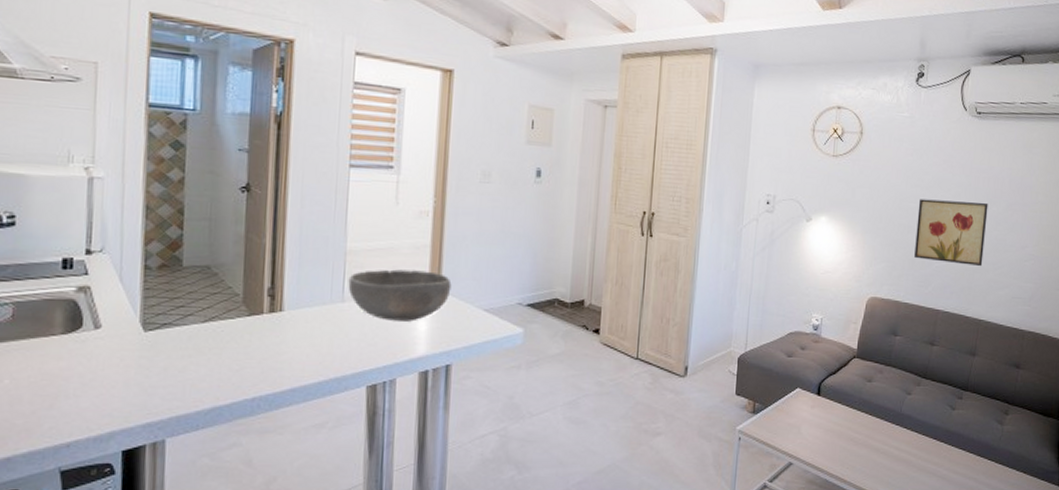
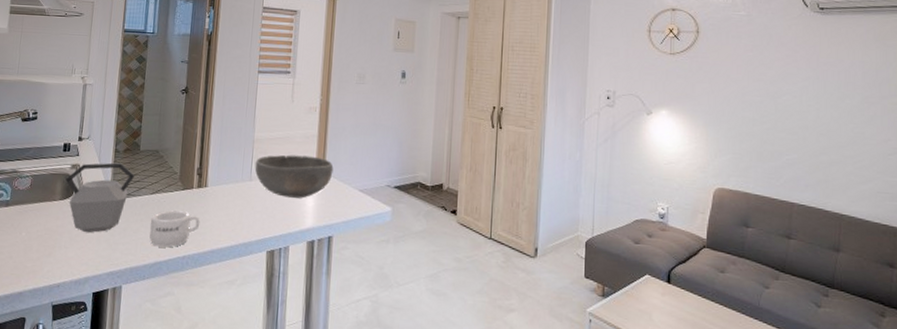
kettle: none [69,283,177,376] -> present [65,162,135,233]
mug: none [202,342,275,389] -> present [149,210,200,248]
wall art: present [914,199,988,267] -> none [762,92,841,160]

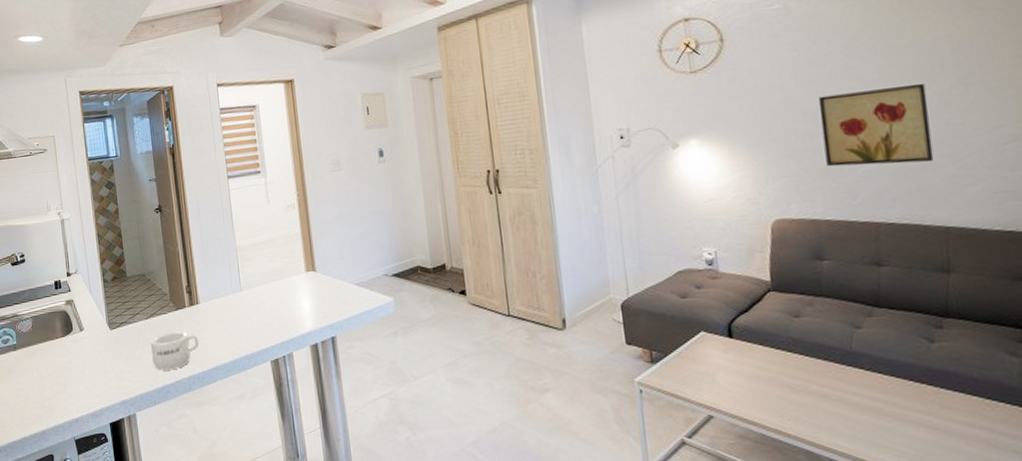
kettle: present [65,162,135,233] -> none [63,292,127,366]
bowl: present [255,155,334,198] -> none [242,256,324,303]
wall art: none [762,92,841,160] -> present [818,84,934,167]

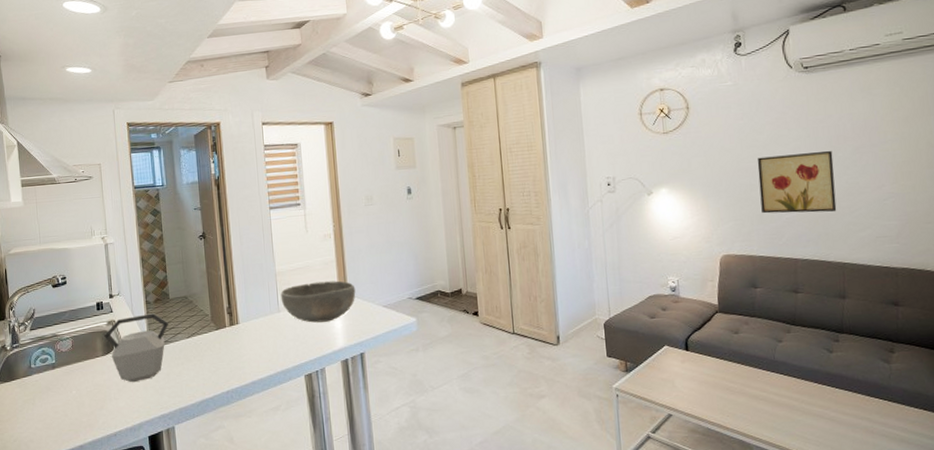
kettle: none [63,292,127,366] -> present [104,313,169,383]
mug: present [150,331,199,371] -> none [190,349,238,386]
bowl: none [242,256,324,303] -> present [280,280,356,323]

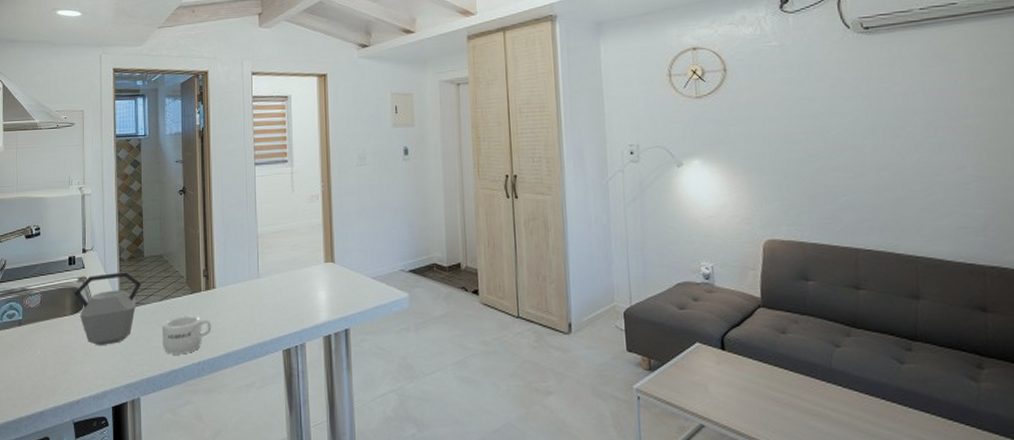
mug: none [190,349,238,386] -> present [161,316,212,355]
bowl: present [280,280,356,323] -> none [261,246,343,292]
wall art: present [757,151,837,214] -> none [808,124,907,196]

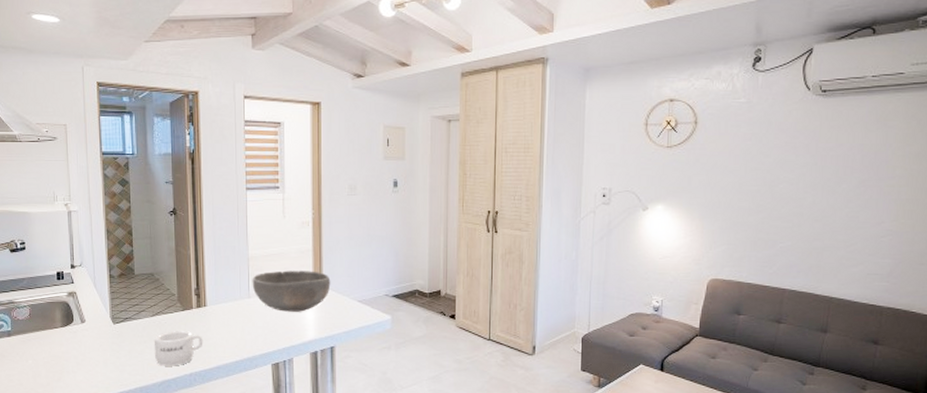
kettle: present [74,272,142,346] -> none [64,288,133,357]
bowl: none [261,246,343,292] -> present [252,270,331,312]

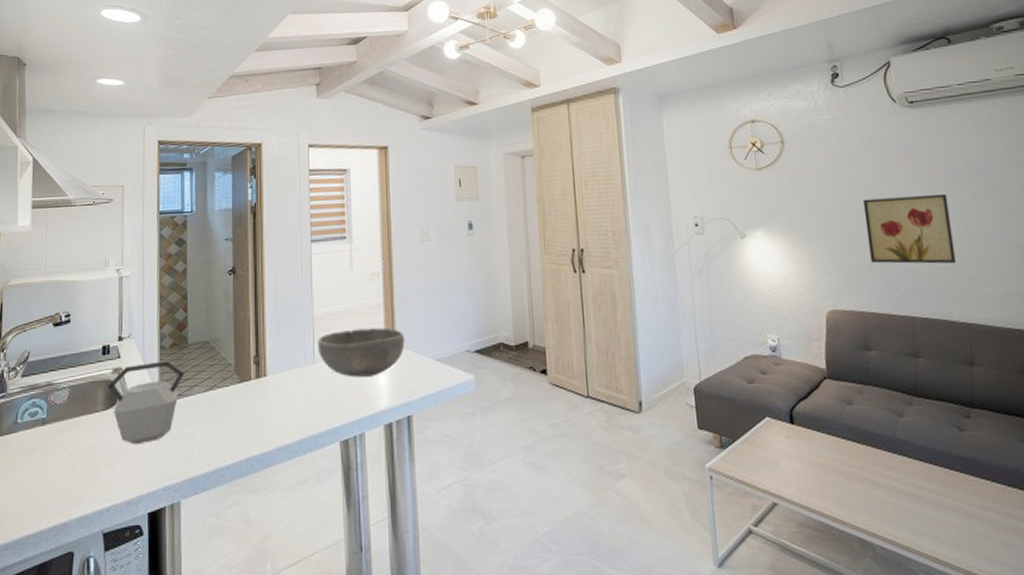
kettle: none [64,288,133,357] -> present [107,360,185,445]
mug: present [154,331,203,366] -> none [206,407,263,451]
wall art: none [757,181,838,245] -> present [863,195,957,264]

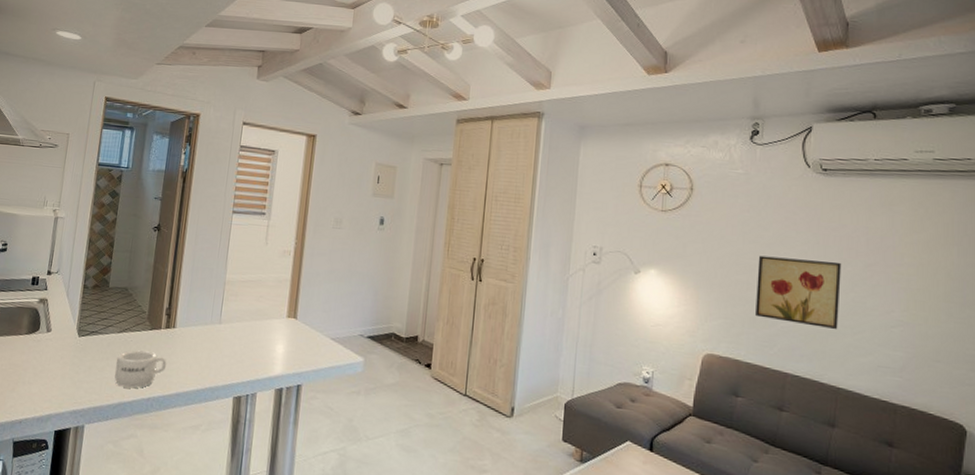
kettle: present [107,360,185,445] -> none [32,298,103,370]
mug: none [206,407,263,451] -> present [114,350,167,389]
bowl: present [317,327,405,377] -> none [225,298,306,344]

